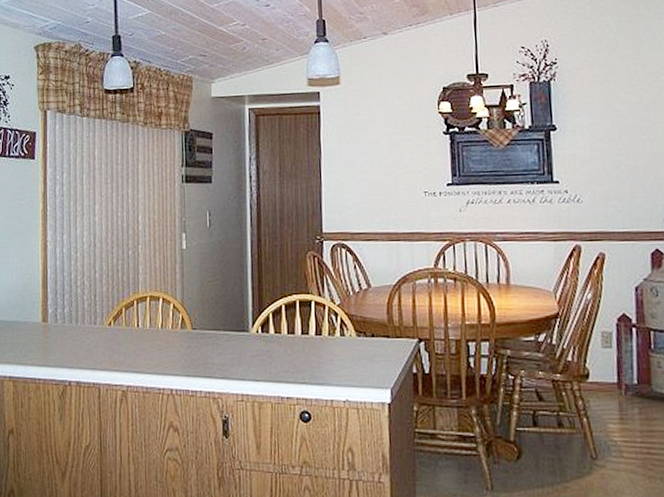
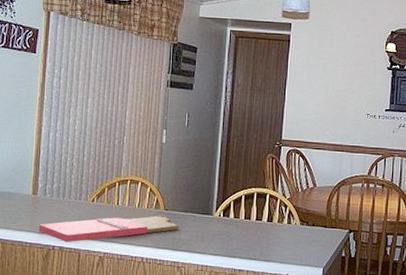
cutting board: none [52,335,211,377] -> present [38,215,179,243]

